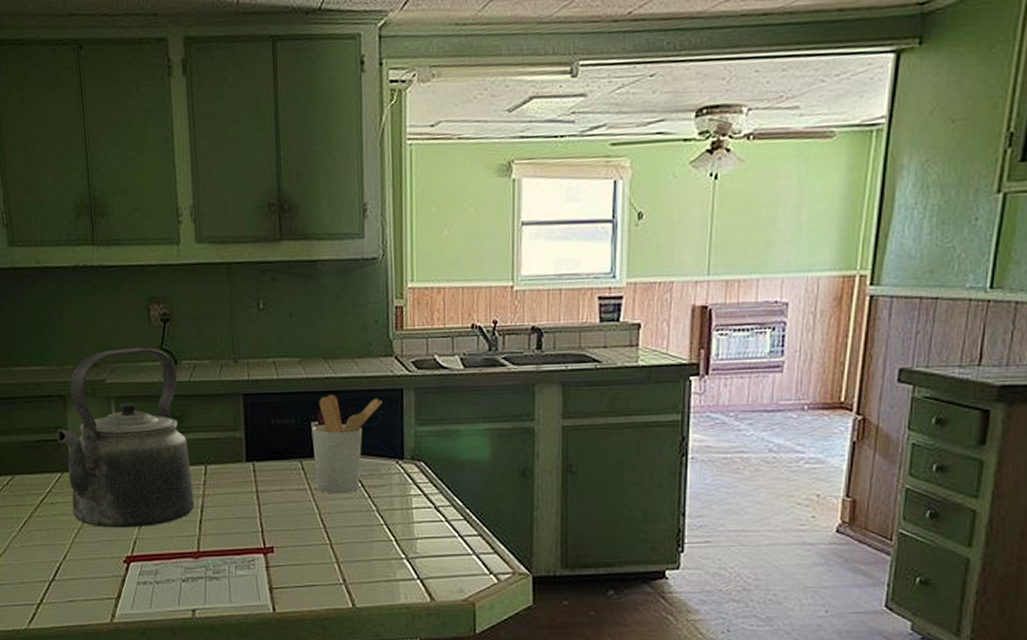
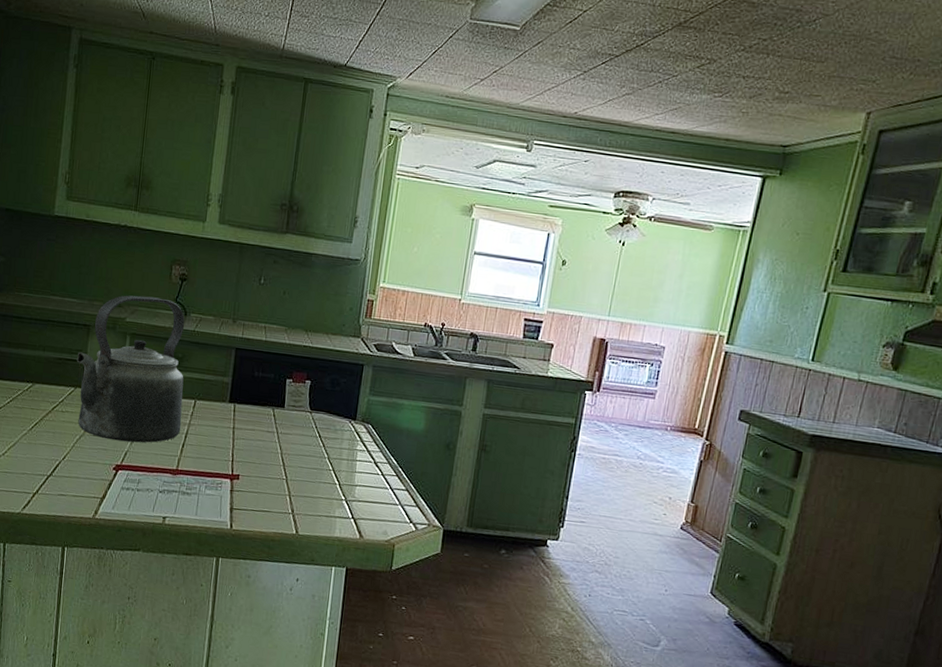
utensil holder: present [311,395,382,494] -> none [282,360,346,441]

